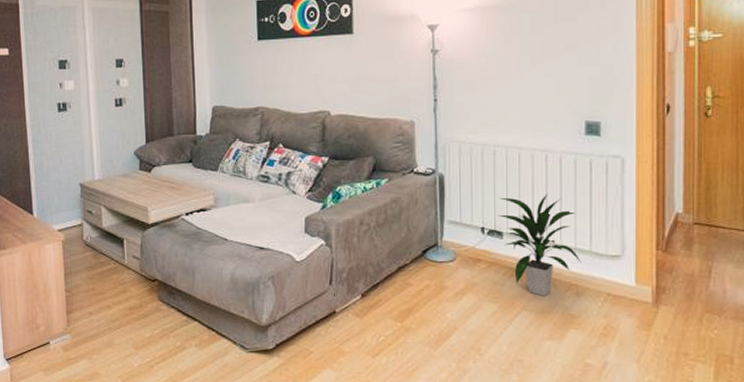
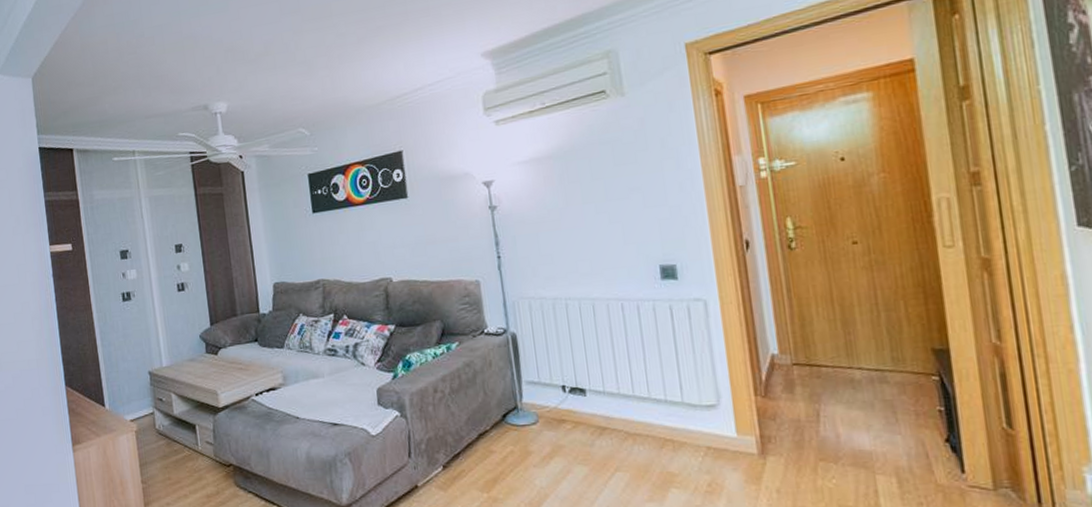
indoor plant: present [498,193,581,296] -> none [577,344,674,455]

